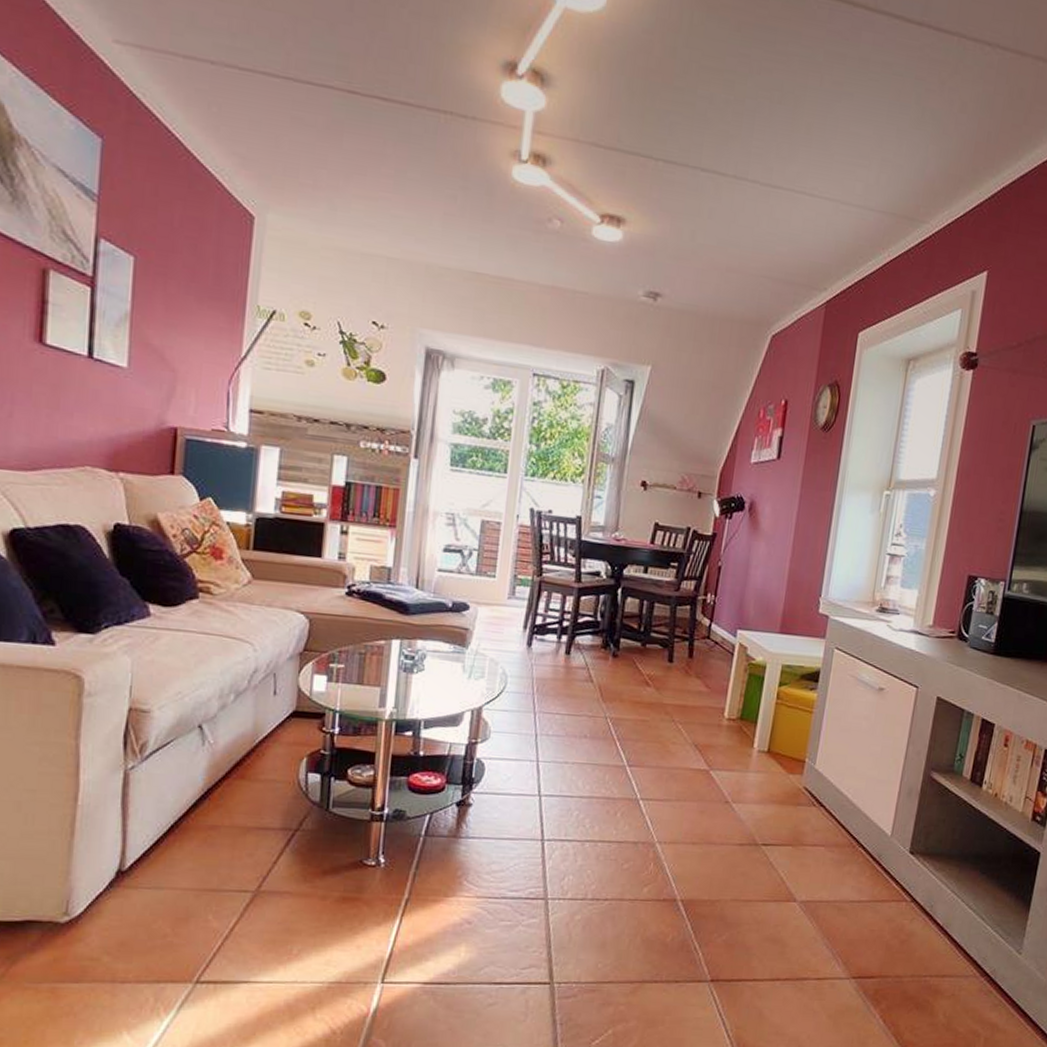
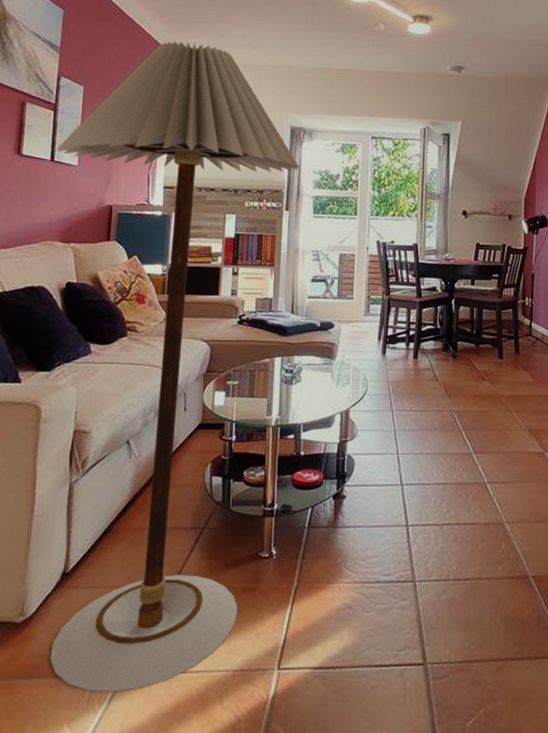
floor lamp: none [96,206,437,1000] -> present [49,41,301,692]

